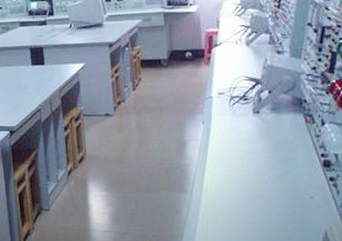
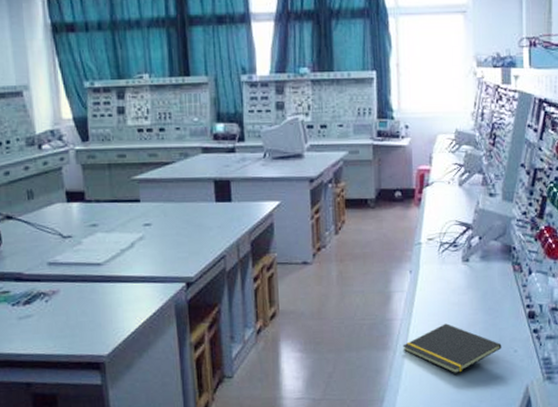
notepad: none [198,170,297,217] -> present [402,323,502,374]

